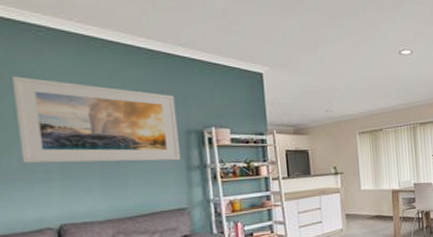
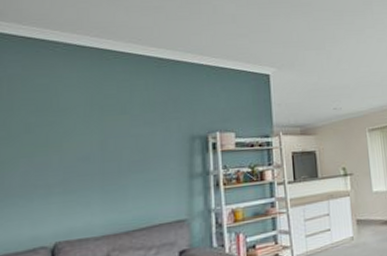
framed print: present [12,76,180,163] -> none [25,91,183,178]

